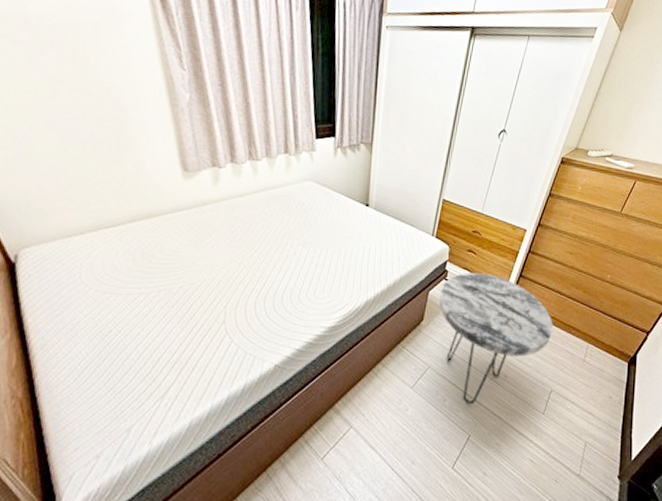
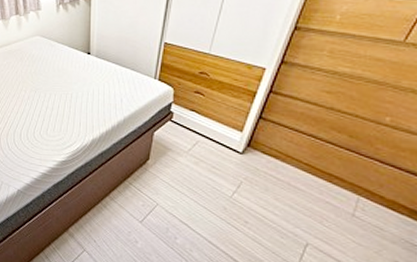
side table: present [438,273,553,405] -> none [164,114,306,246]

